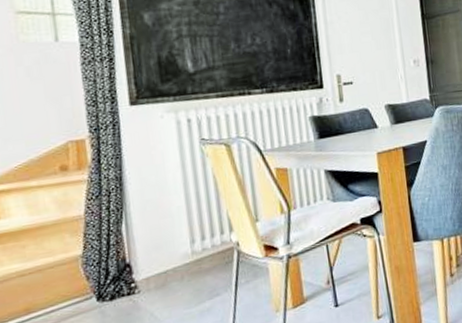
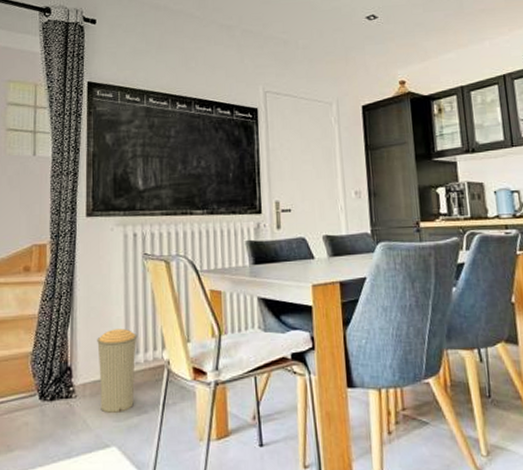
trash can: none [157,217,204,303] -> present [97,328,137,413]

